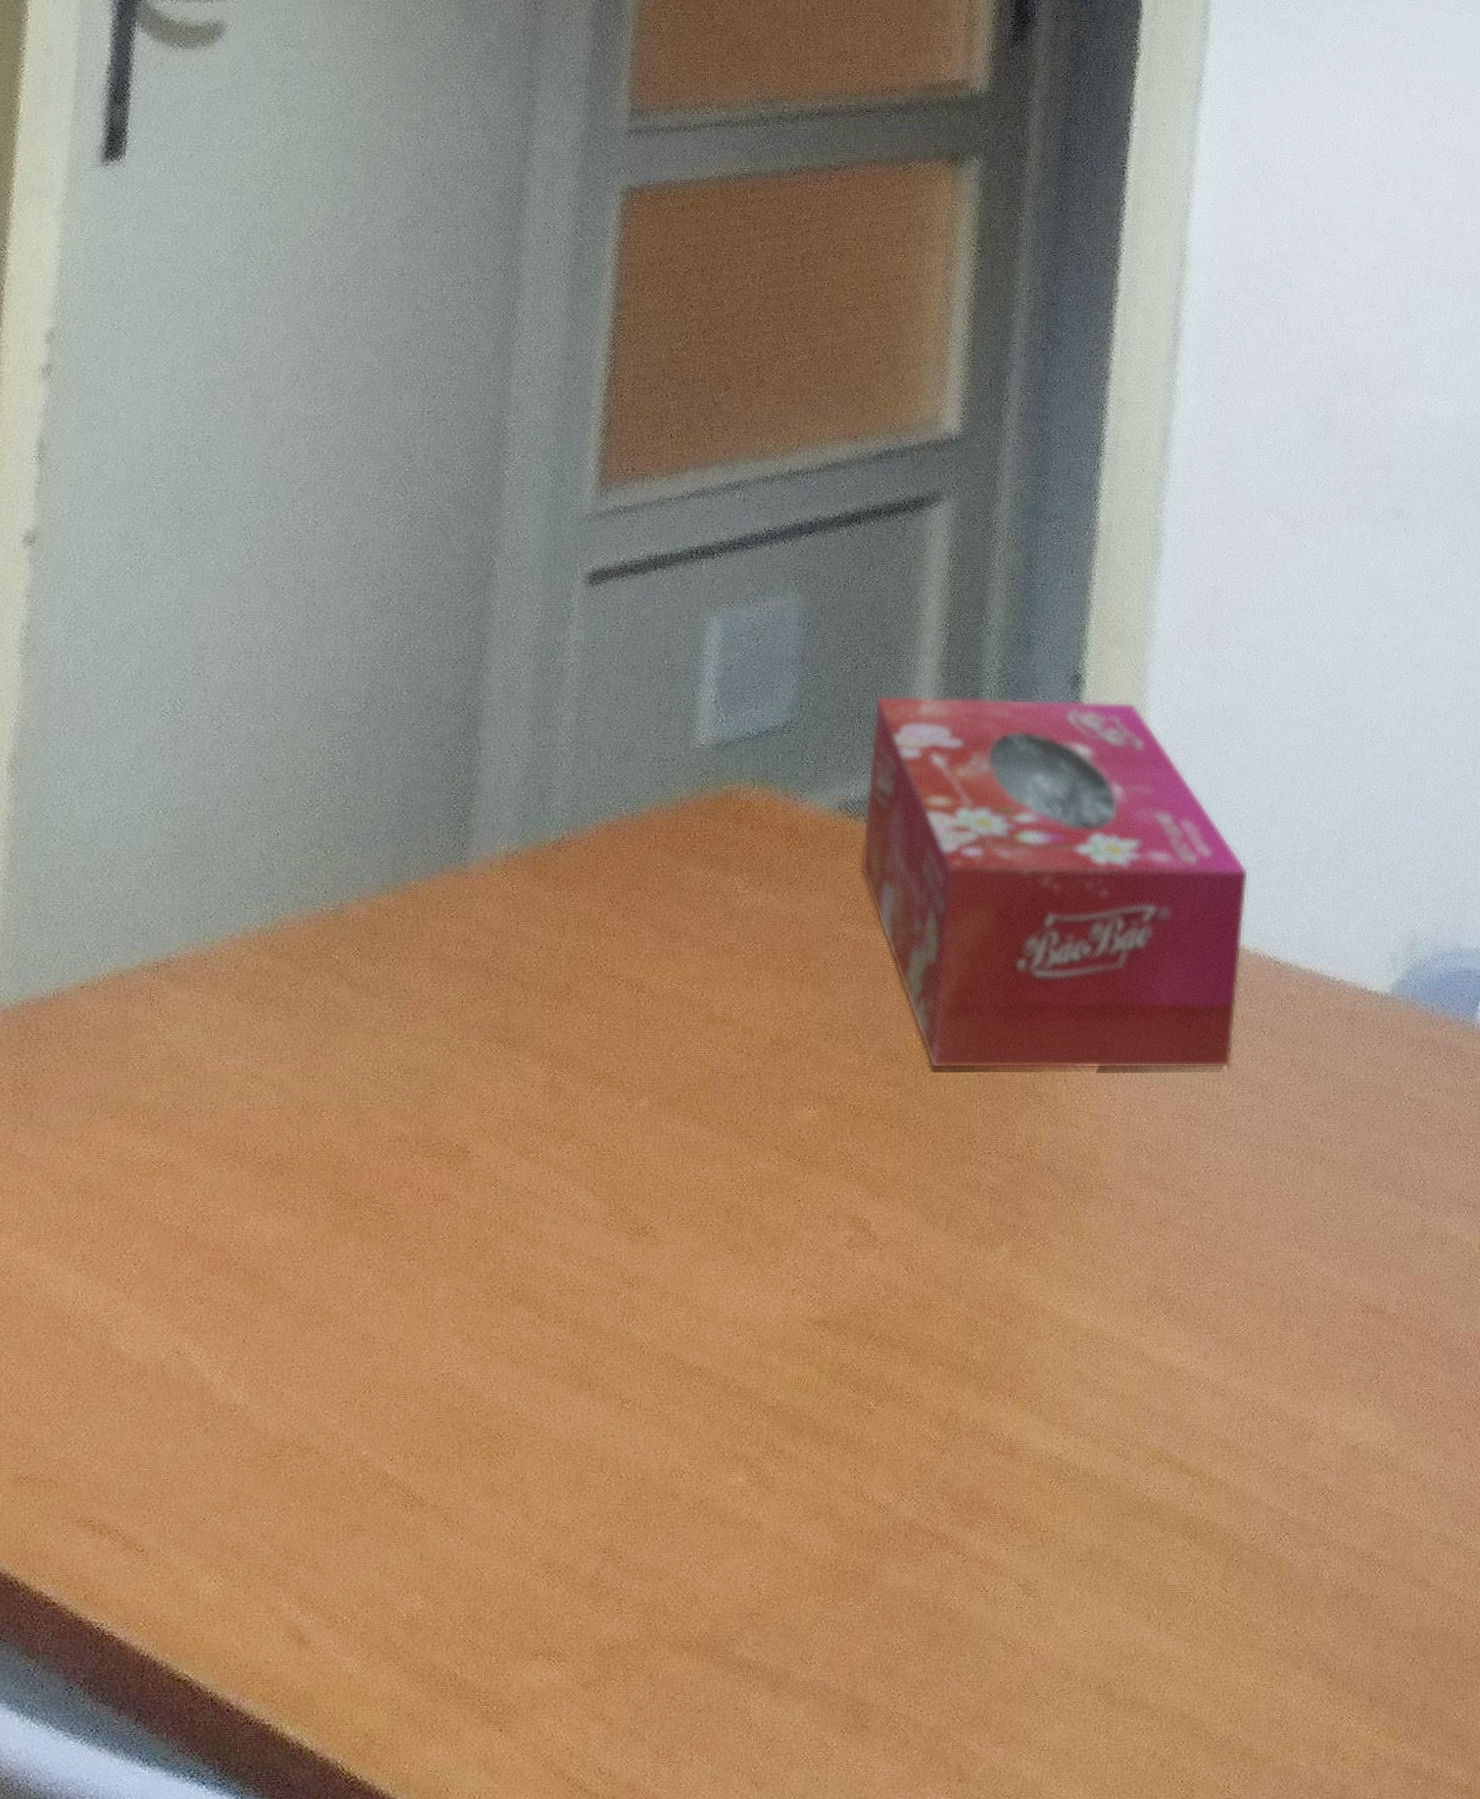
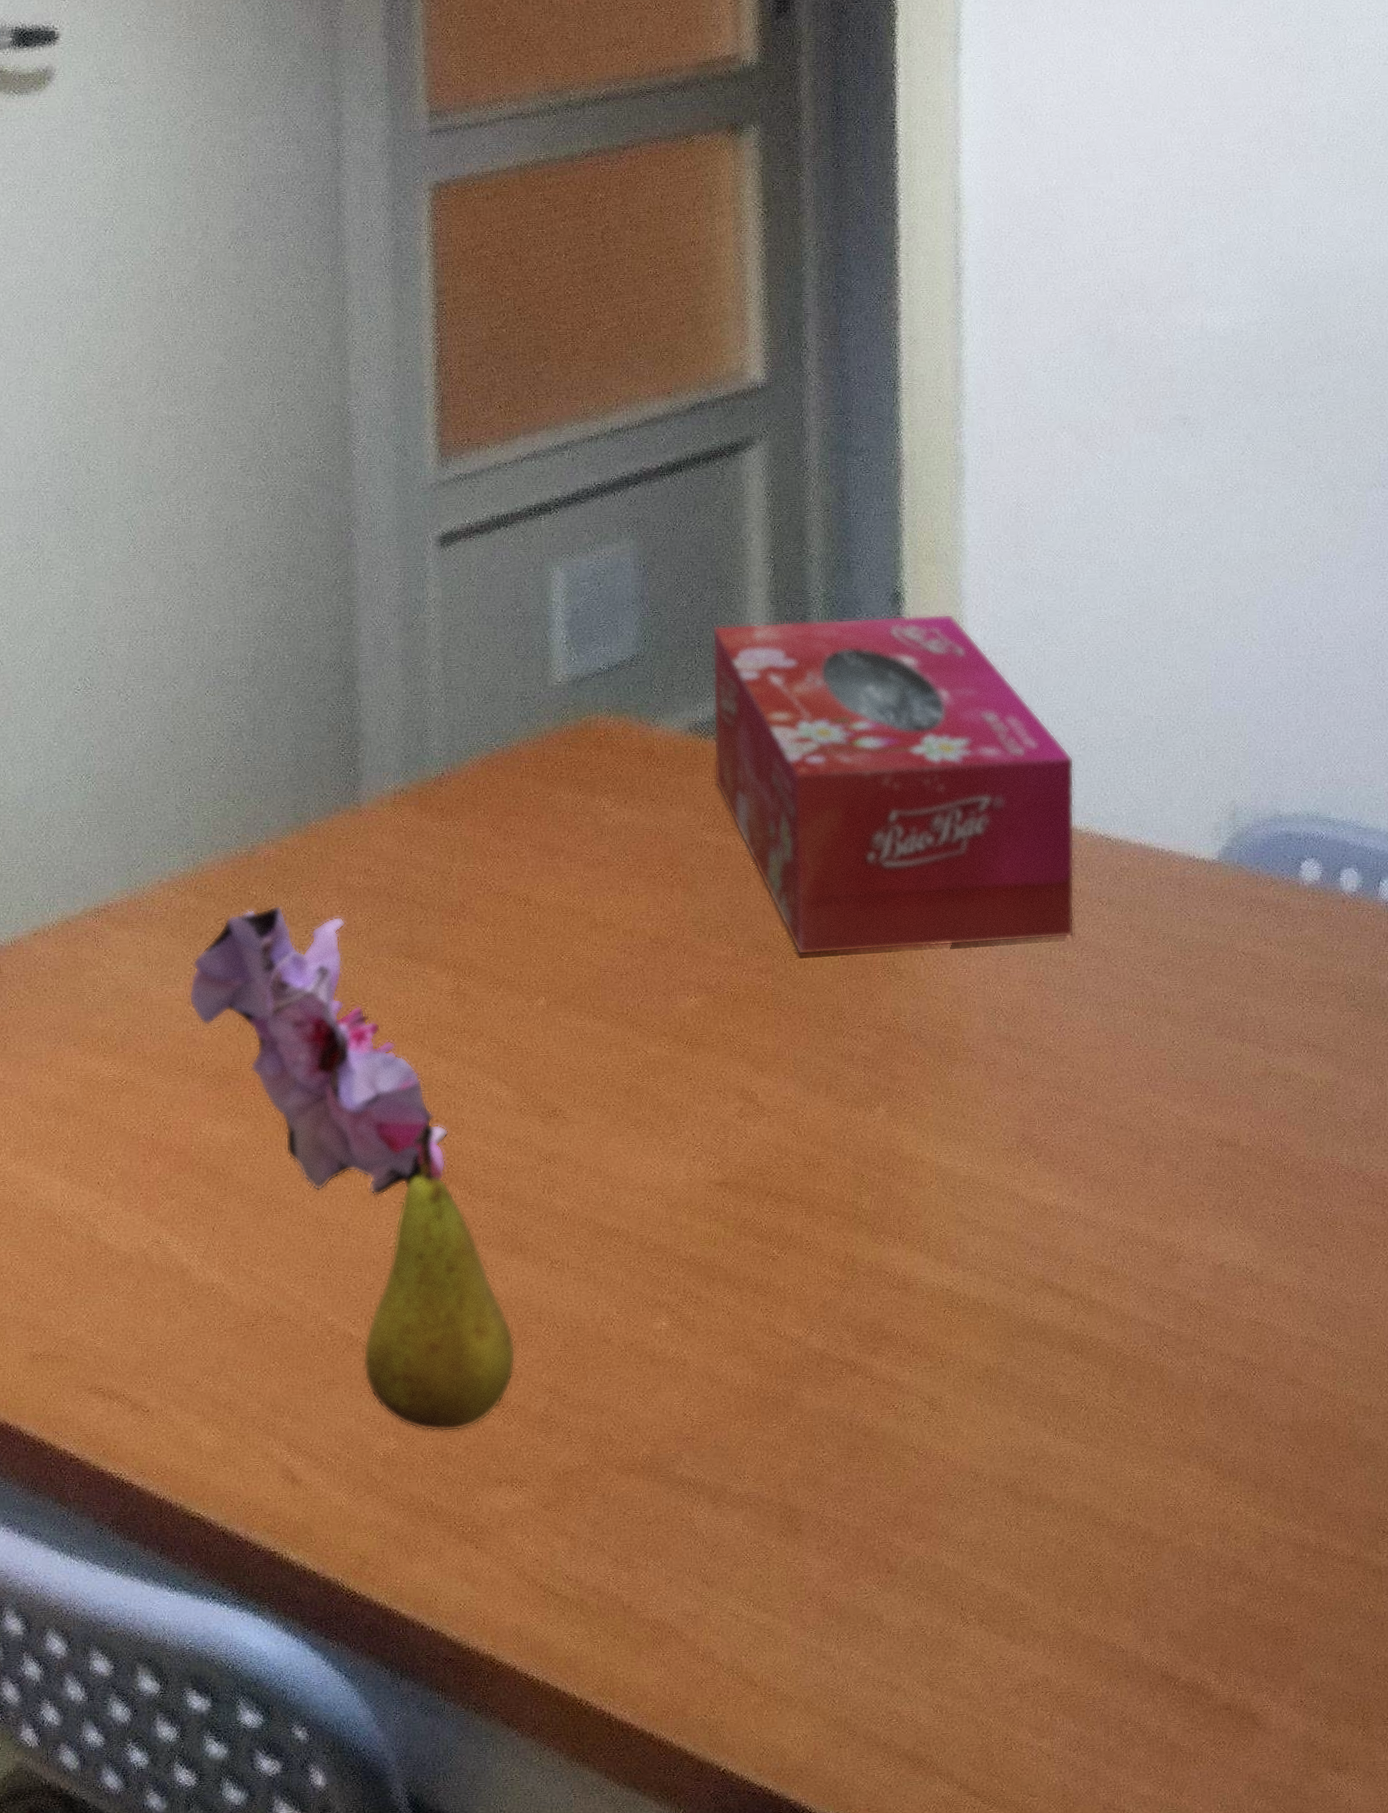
flower: none [248,973,524,1315] -> present [188,905,449,1197]
fruit: none [395,1234,571,1593] -> present [362,1123,516,1433]

